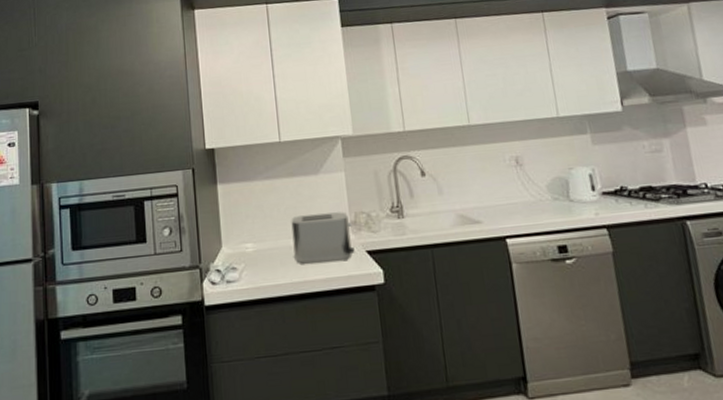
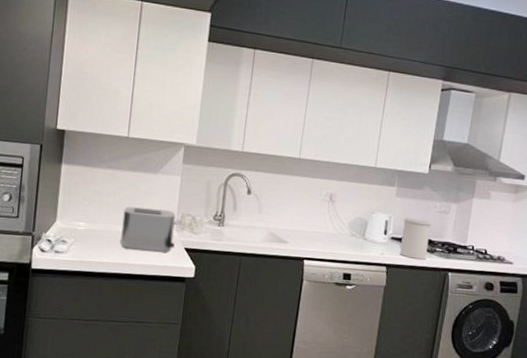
canister: none [610,165,653,213] -> present [399,218,432,260]

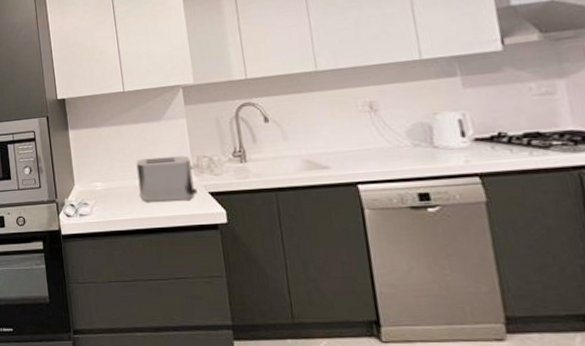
canister: present [399,218,432,260] -> none [486,109,540,161]

